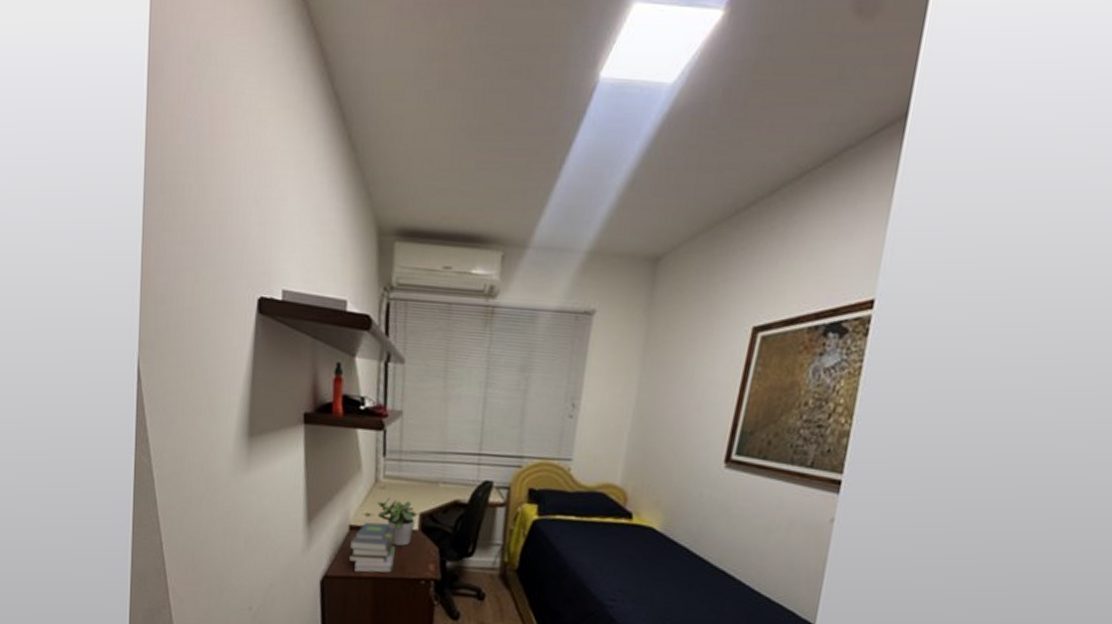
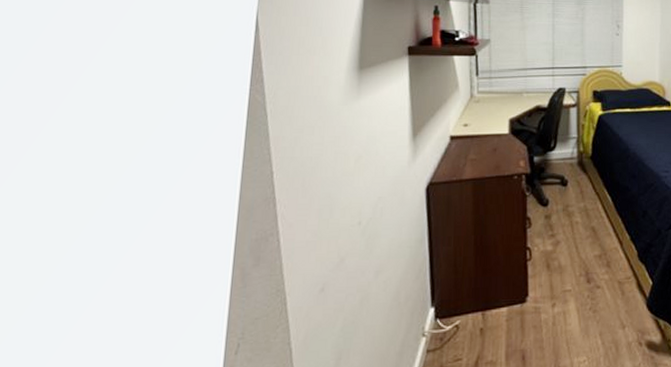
books: present [349,522,397,573] -> none [451,131,491,176]
potted plant: present [377,498,419,546] -> none [473,109,508,148]

